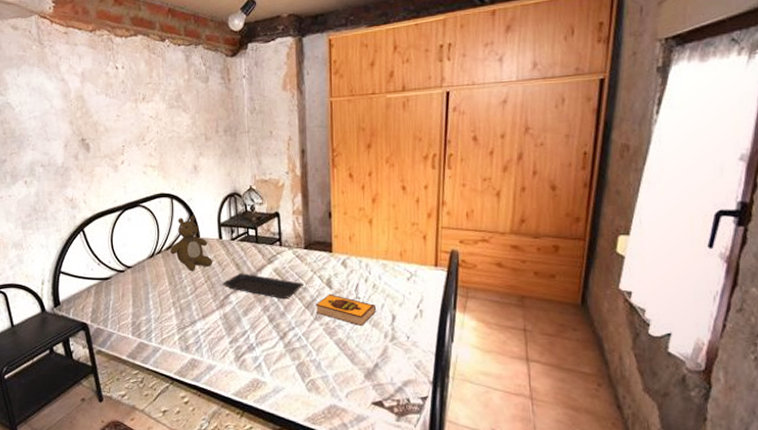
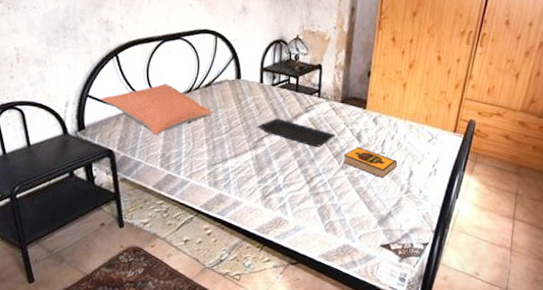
pillow: none [72,251,177,304] -> present [101,83,213,136]
teddy bear: present [170,215,212,271] -> none [209,56,251,111]

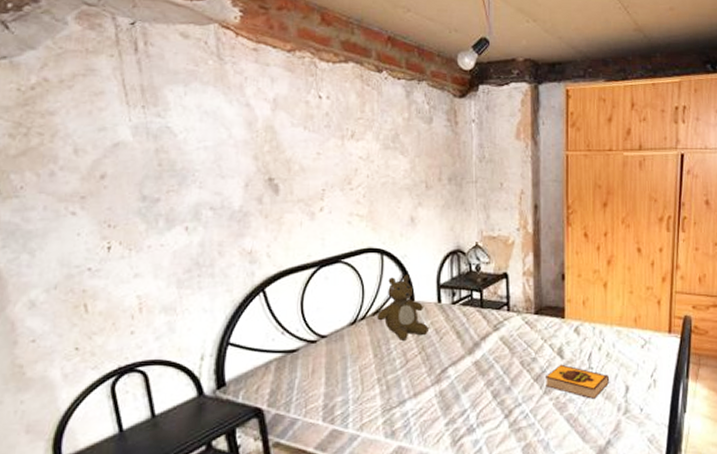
pillow: present [101,83,213,136] -> none [245,317,384,383]
teddy bear: none [209,56,251,111] -> present [377,275,428,340]
serving tray: present [257,118,336,148] -> none [439,342,533,372]

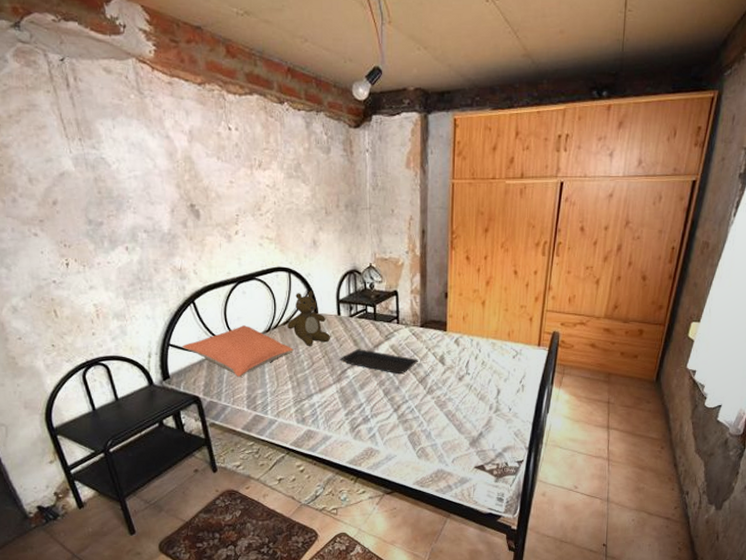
pillow: none [245,317,384,383] -> present [182,325,294,378]
serving tray: none [439,342,533,372] -> present [340,349,419,375]
hardback book: present [544,364,610,399] -> none [428,369,484,399]

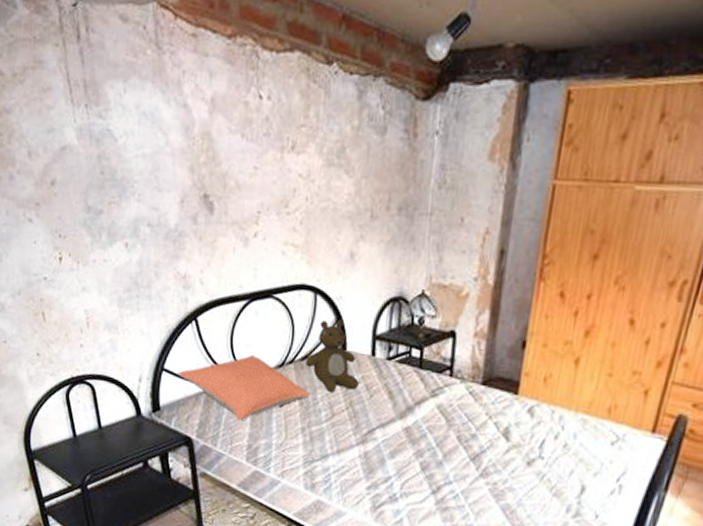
serving tray: present [340,349,419,375] -> none [367,403,474,446]

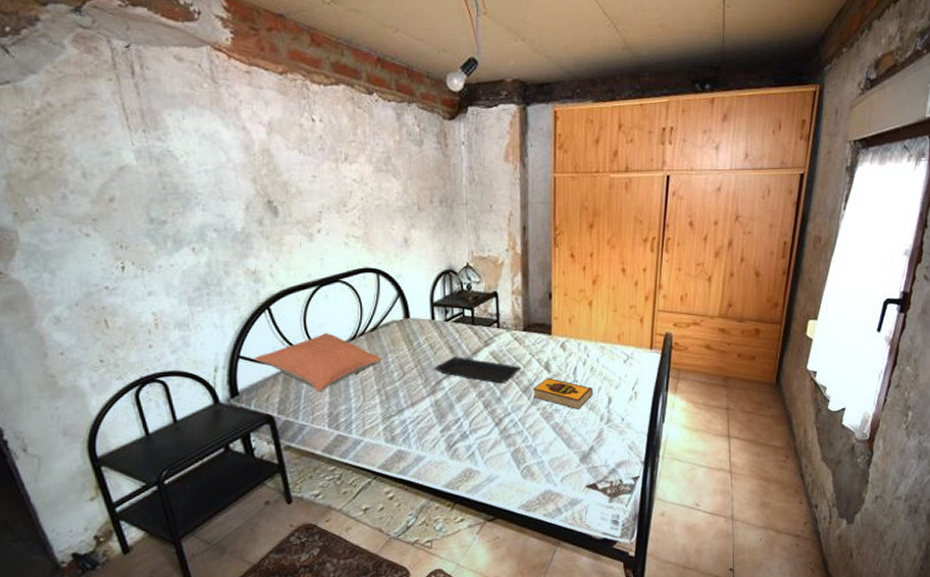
teddy bear: present [306,319,359,392] -> none [375,293,423,355]
serving tray: none [367,403,474,446] -> present [434,356,522,384]
hardback book: none [483,446,563,493] -> present [532,377,594,409]

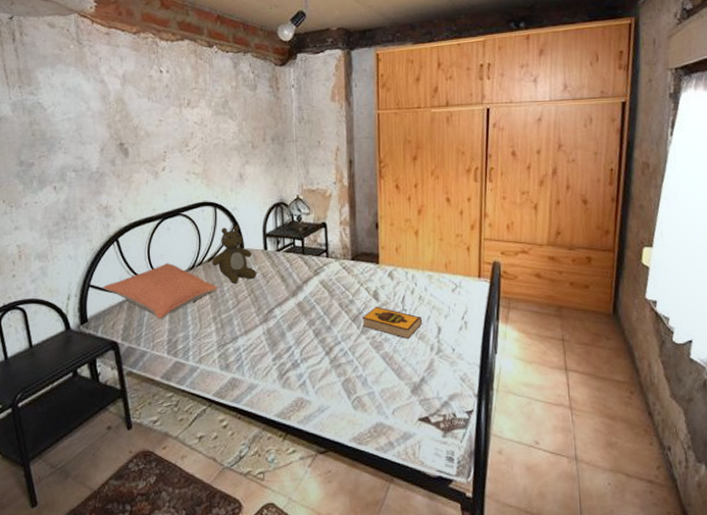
teddy bear: none [375,293,423,355] -> present [212,225,256,284]
serving tray: present [434,356,522,384] -> none [266,285,351,313]

